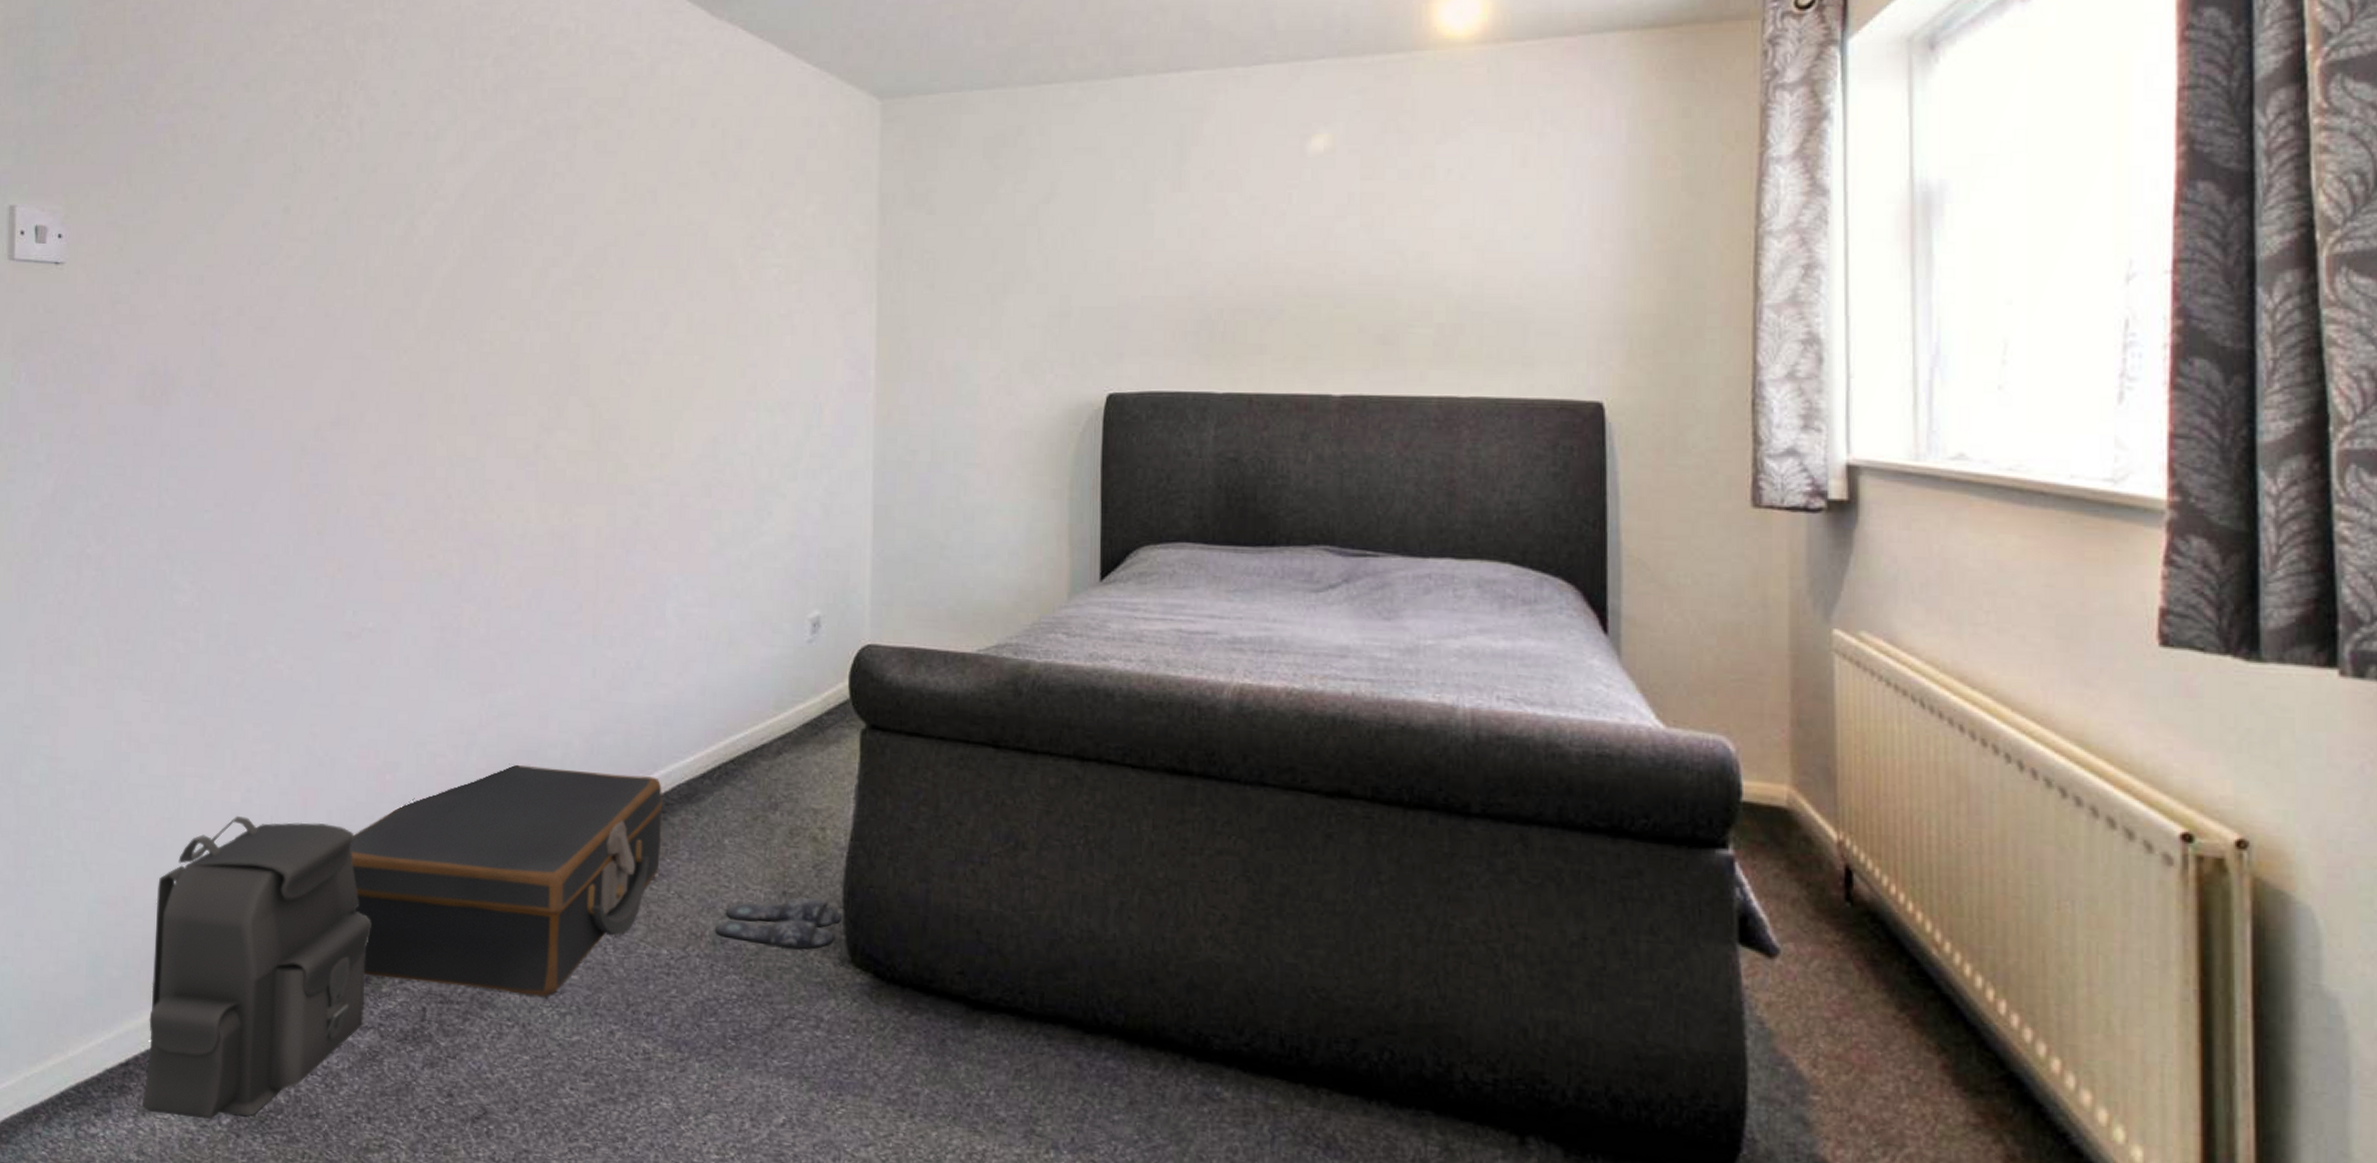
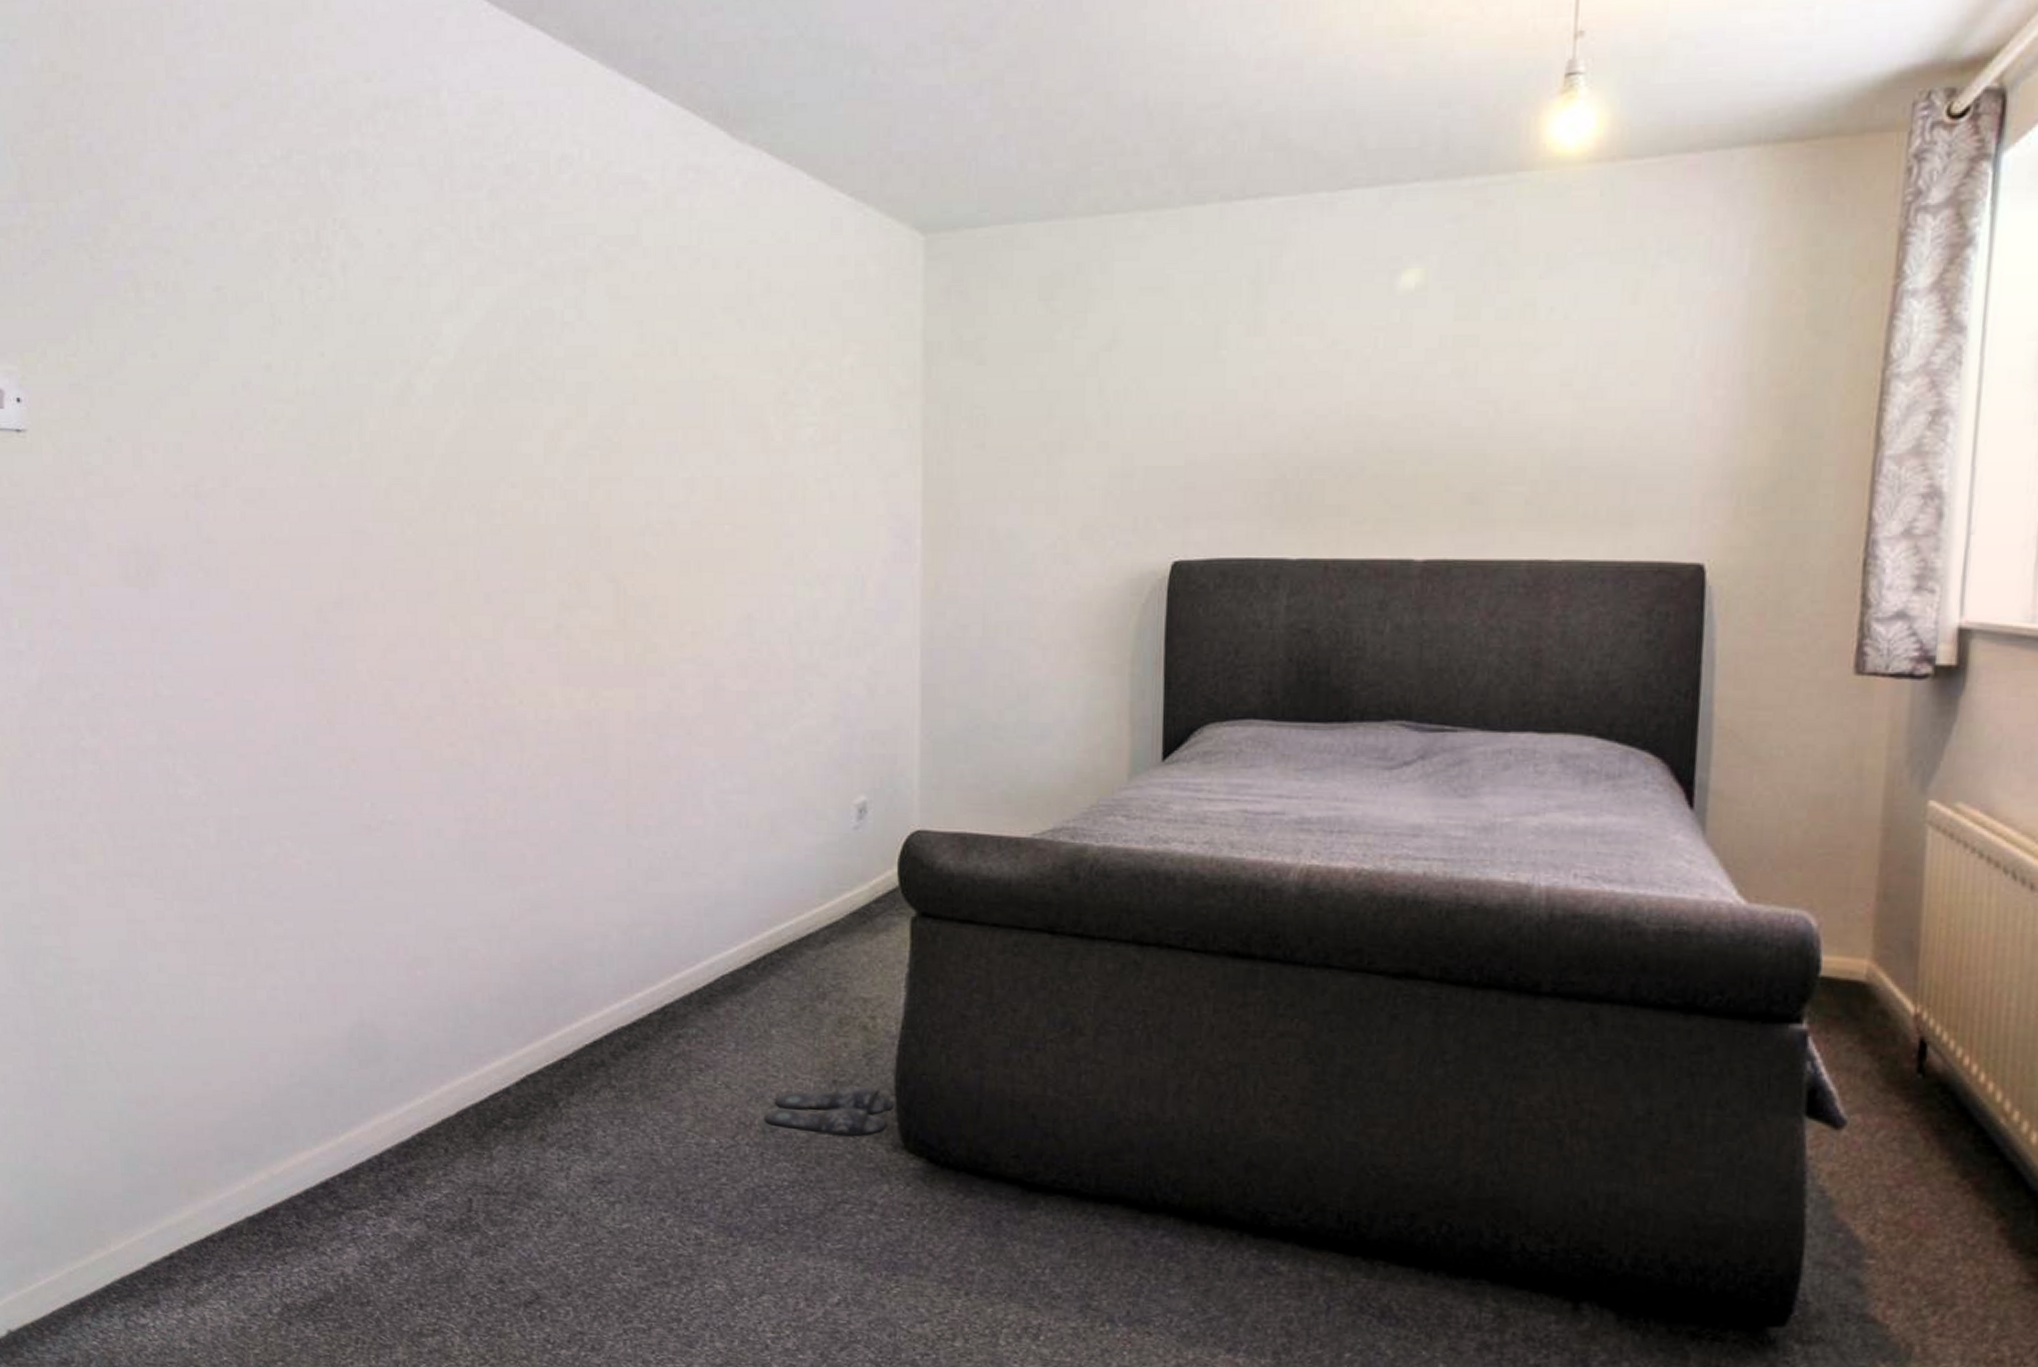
backpack: present [141,815,371,1119] -> none [187,1013,411,1308]
suitcase: present [349,765,663,997] -> none [383,959,707,1187]

